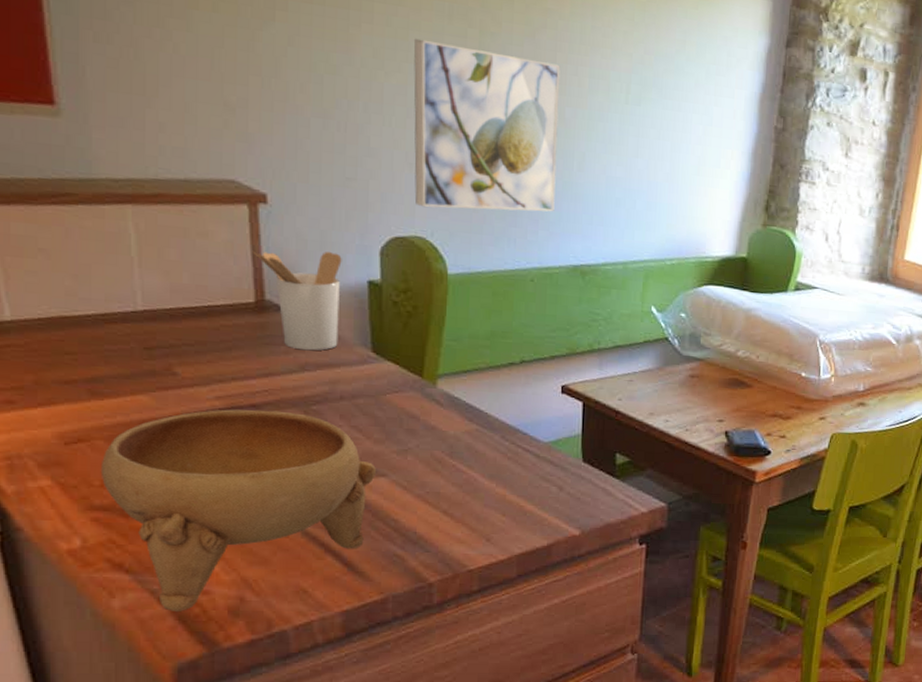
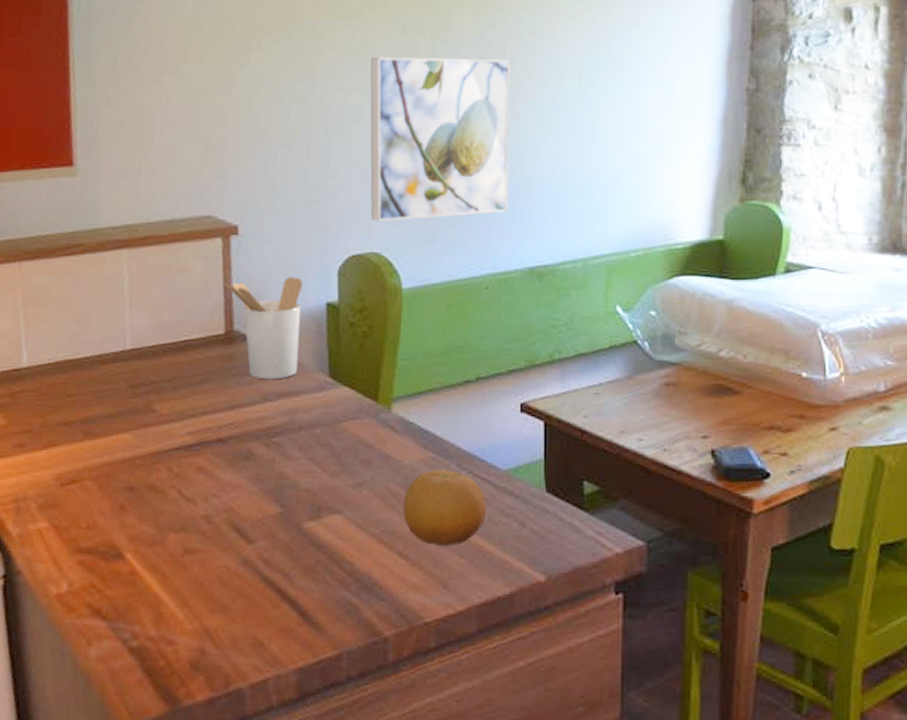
bowl: present [100,409,377,611] -> none [87,444,333,663]
fruit: none [448,440,528,506] -> present [403,470,486,546]

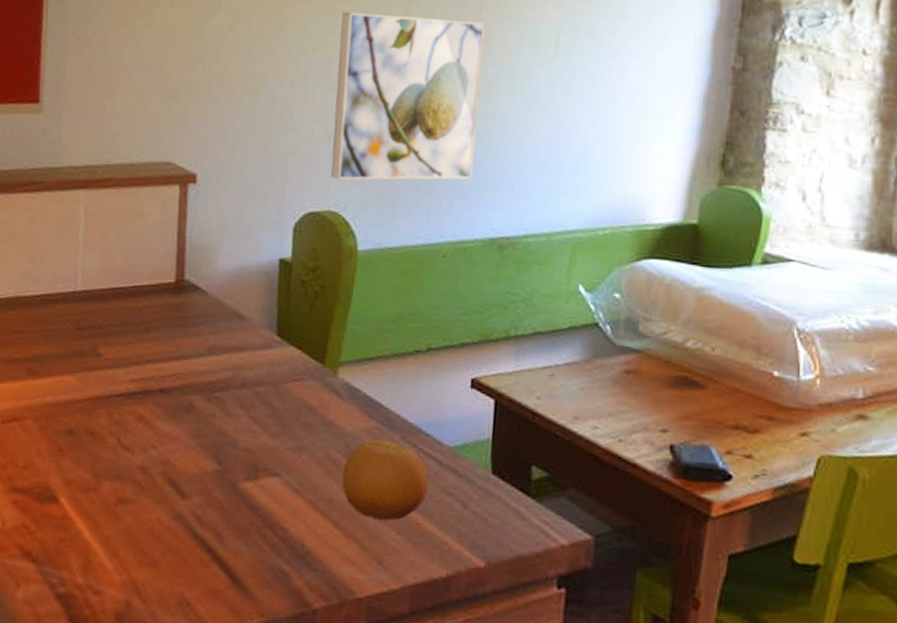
utensil holder: present [224,276,303,380] -> none [178,229,257,333]

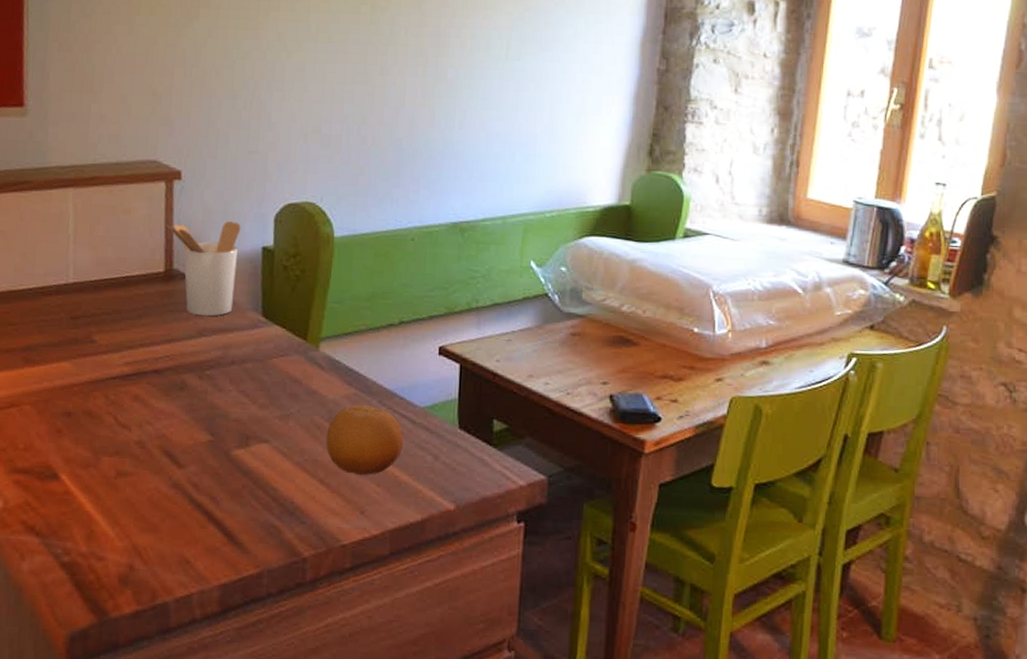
utensil holder: none [178,229,257,333] -> present [166,220,241,317]
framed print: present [331,11,485,181] -> none [307,19,444,174]

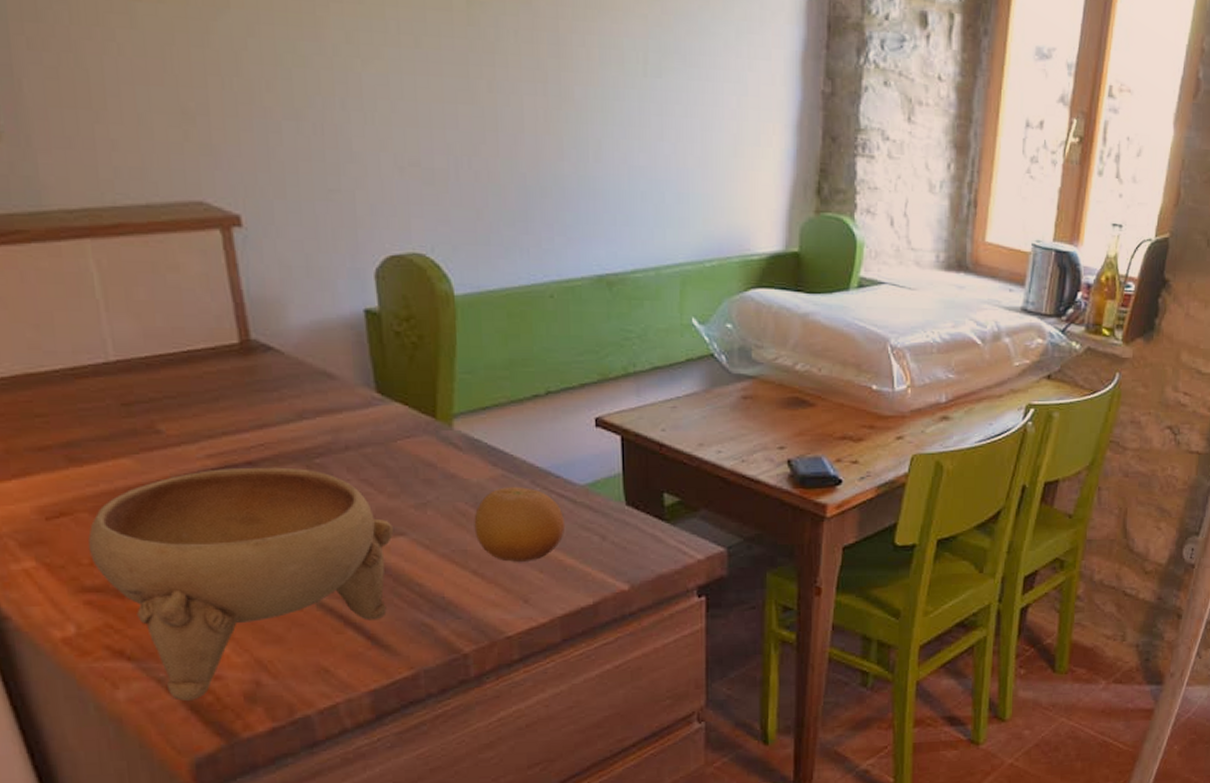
bowl: none [25,375,261,577] -> present [87,467,395,701]
utensil holder: present [166,220,241,317] -> none [231,277,338,396]

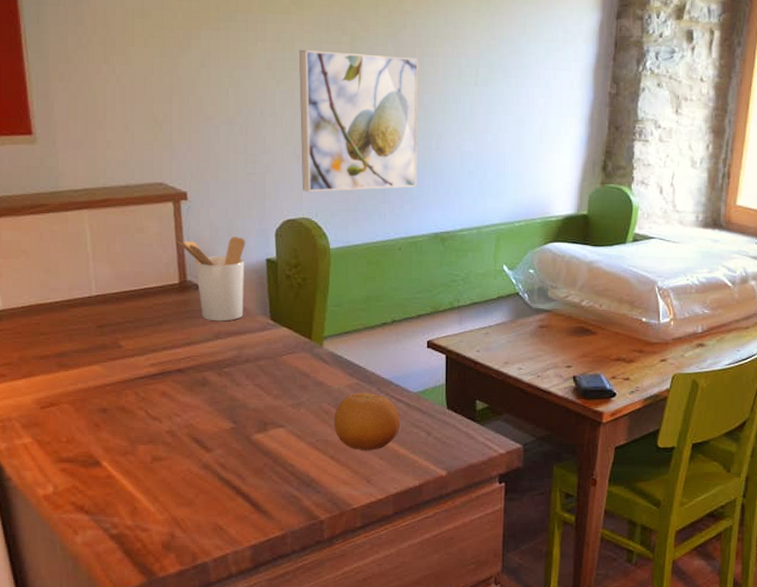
bowl: present [87,467,395,701] -> none [66,373,276,546]
utensil holder: none [231,277,338,396] -> present [177,236,245,322]
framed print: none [392,16,571,219] -> present [299,49,419,193]

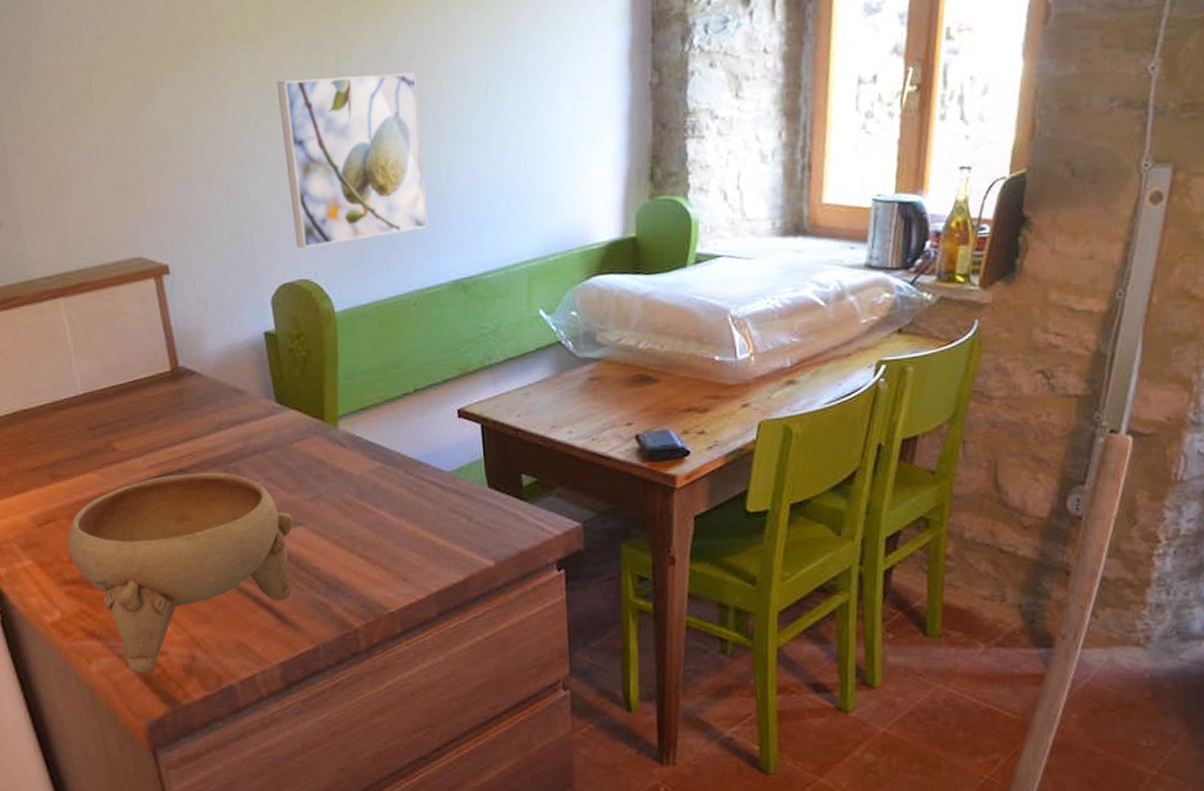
bowl: none [66,373,276,546] -> present [67,472,295,673]
utensil holder: present [177,236,245,322] -> none [163,309,246,410]
fruit: present [334,393,400,450] -> none [358,477,435,545]

